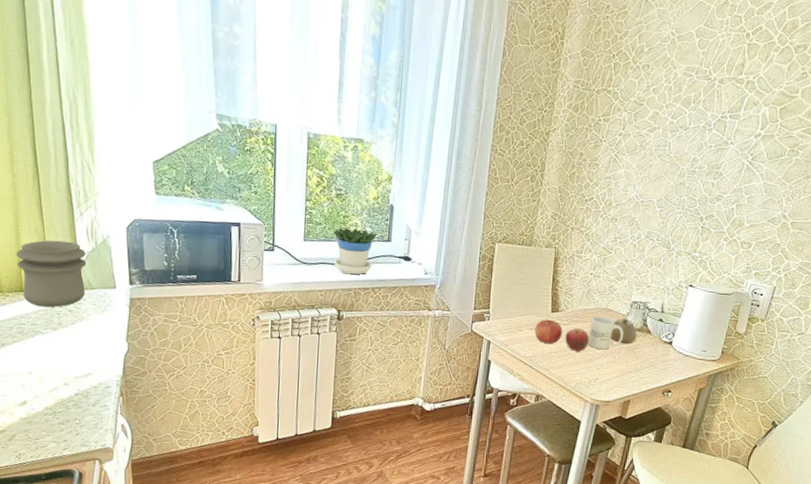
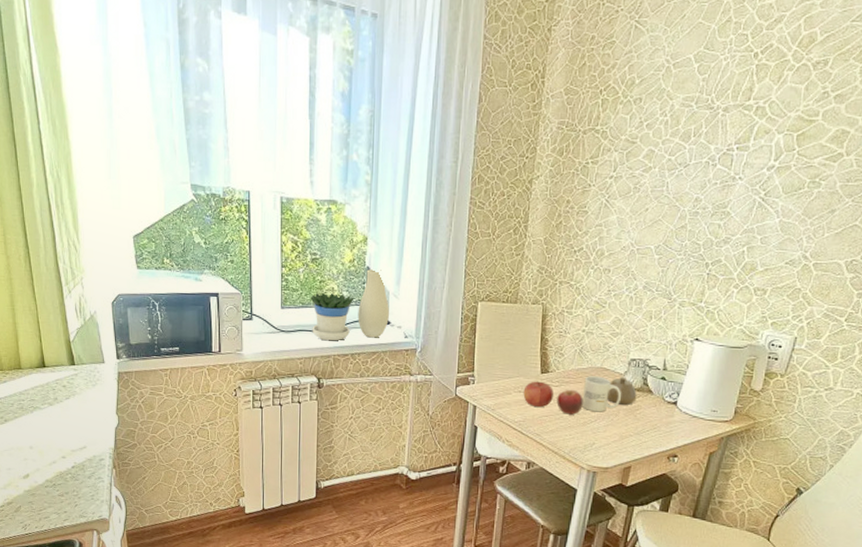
jar: present [16,240,87,308] -> none [13,318,77,384]
vase: none [379,207,411,274] -> present [358,269,389,338]

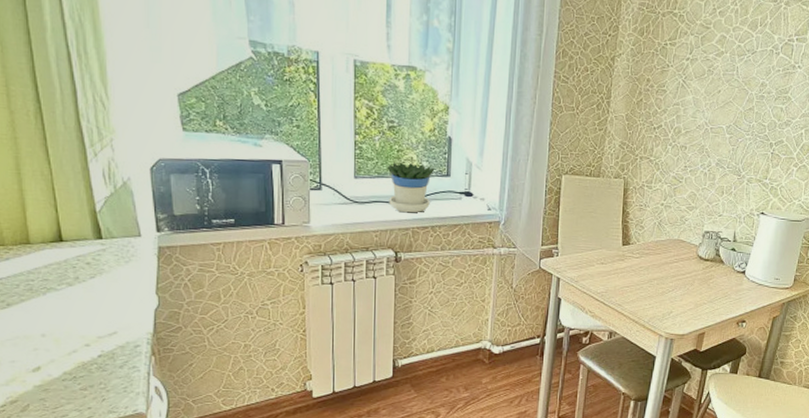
vase: present [358,269,389,338] -> none [438,139,472,210]
fruit: present [523,381,554,408] -> none [605,253,635,279]
fruit: present [557,389,584,415] -> none [637,260,663,285]
mug: present [581,376,622,412] -> none [660,247,697,282]
sugar bowl: present [607,377,637,405] -> none [683,249,710,275]

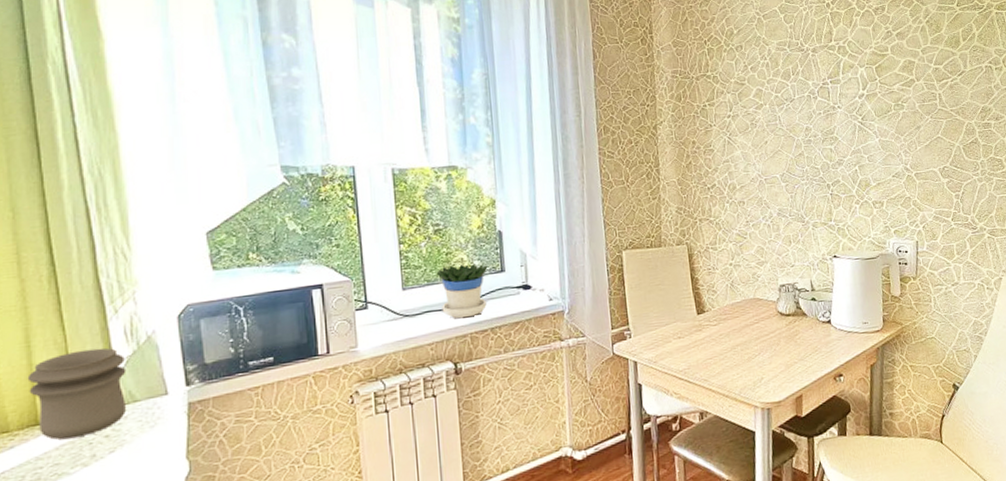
jar: none [18,184,105,261] -> present [27,348,127,440]

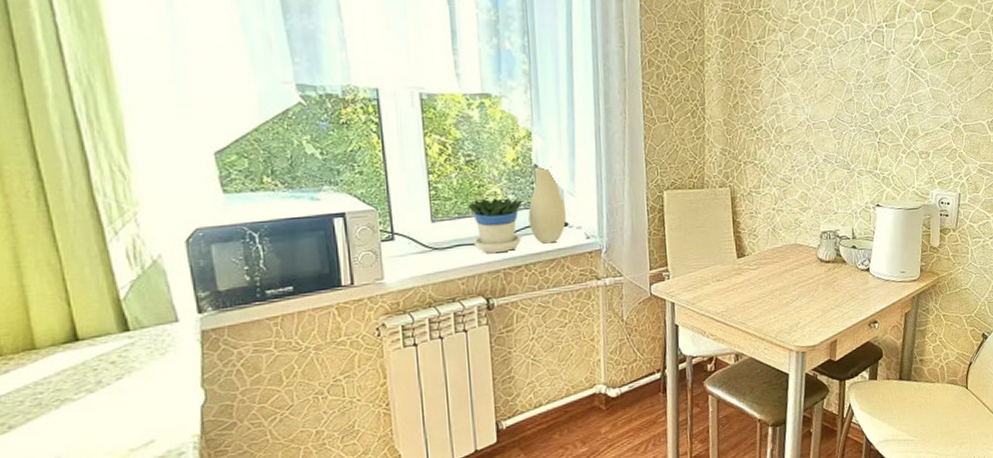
jar: present [27,348,127,440] -> none [19,271,132,365]
vase: none [493,232,529,307] -> present [528,166,566,244]

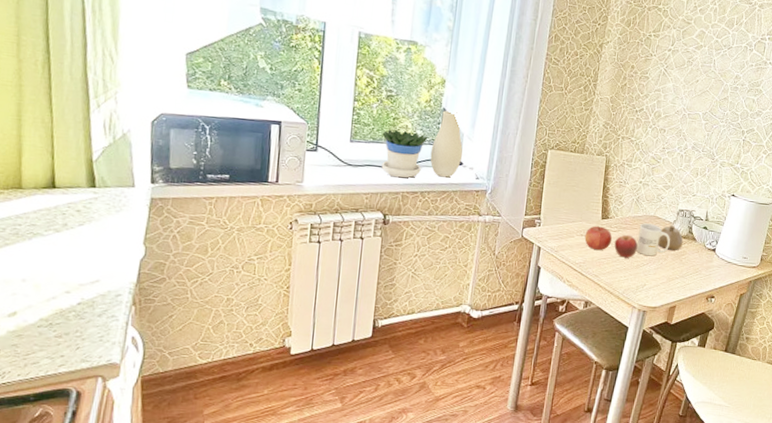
fruit: none [722,266,754,295] -> present [584,226,613,251]
fruit: none [756,270,784,297] -> present [614,234,638,258]
mug: none [780,253,819,291] -> present [636,223,671,257]
sugar bowl: none [805,251,833,279] -> present [658,225,683,250]

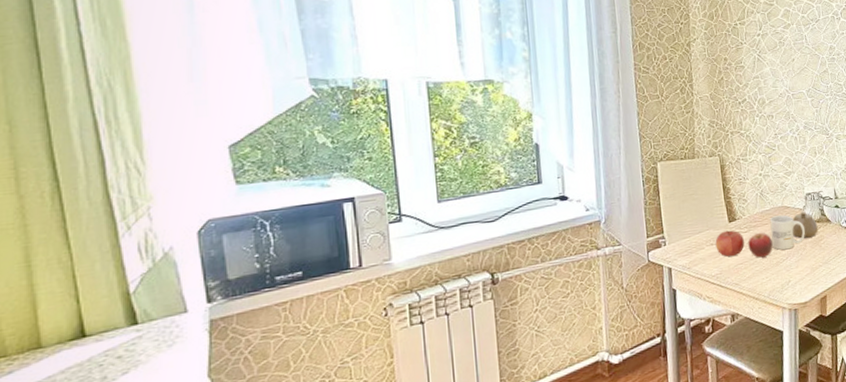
flowerpot: present [381,129,428,179] -> none [472,176,525,230]
vase: present [430,111,463,178] -> none [530,144,566,218]

